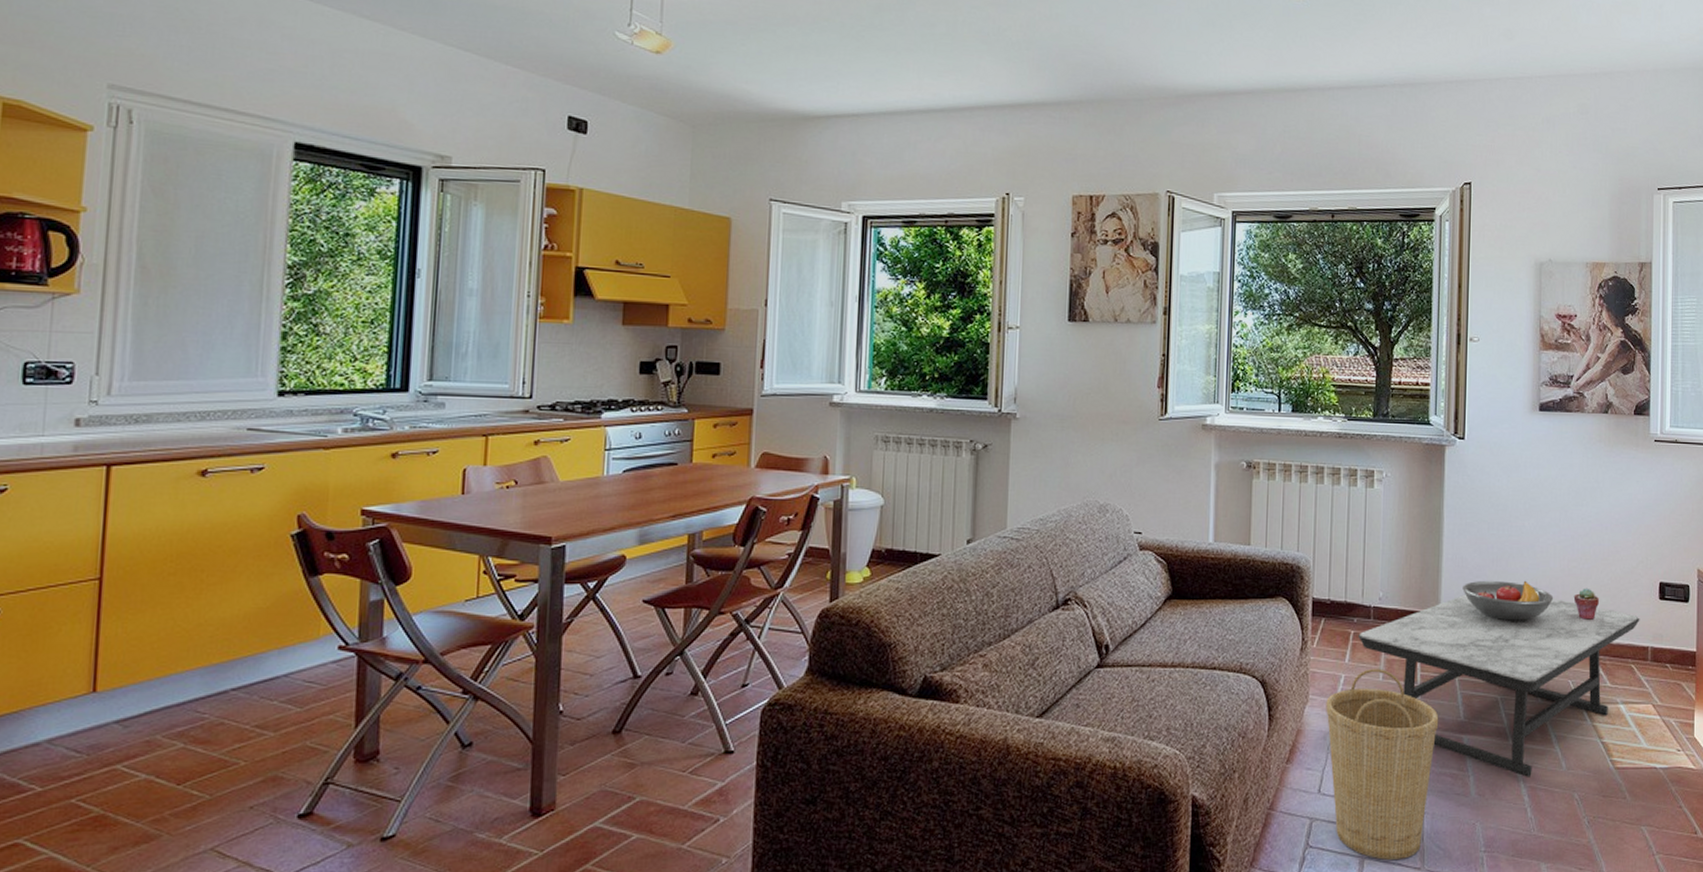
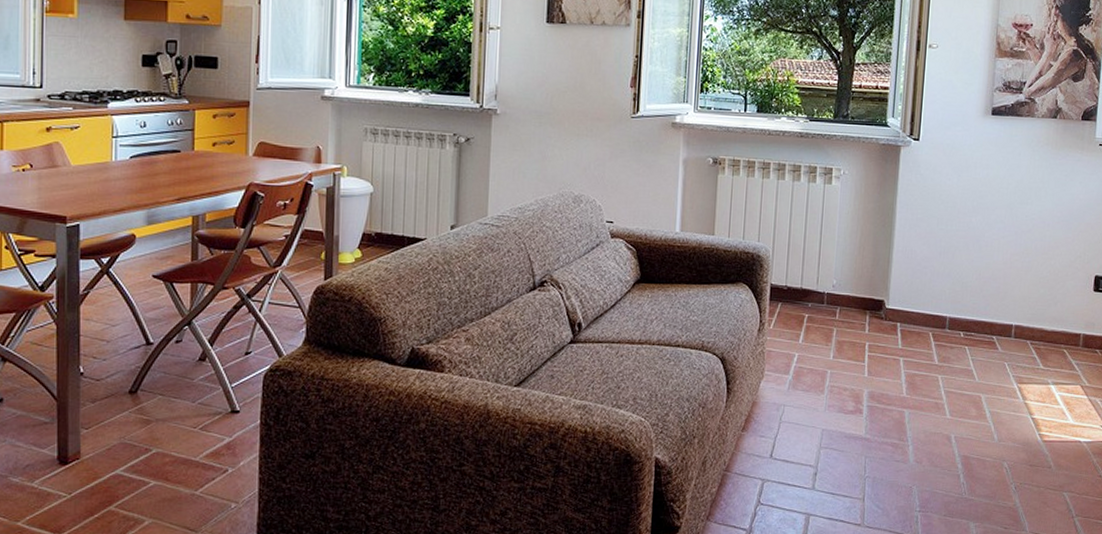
basket: present [1326,669,1439,860] -> none [779,349,884,517]
coffee table: present [1358,594,1640,777] -> none [812,283,1075,448]
fruit bowl: present [1462,580,1554,621] -> none [910,272,996,309]
potted succulent: present [1573,588,1599,620] -> none [1013,279,1037,309]

